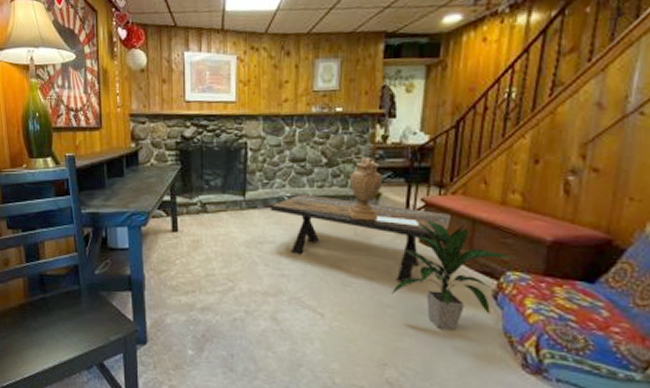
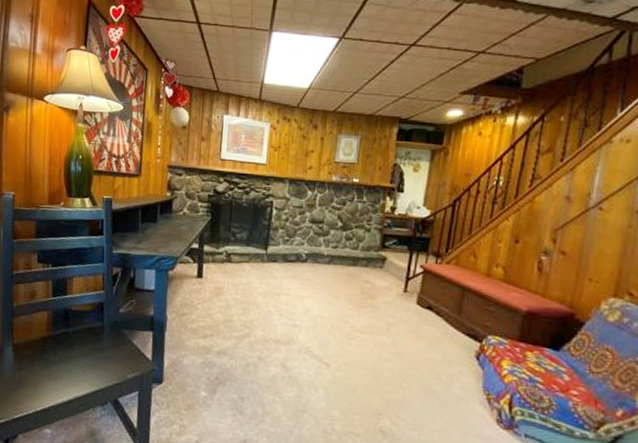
coffee table: present [270,194,450,282] -> none [288,252,444,339]
decorative urn: present [347,157,383,221] -> none [356,224,390,282]
indoor plant: present [390,220,516,331] -> none [389,284,496,386]

